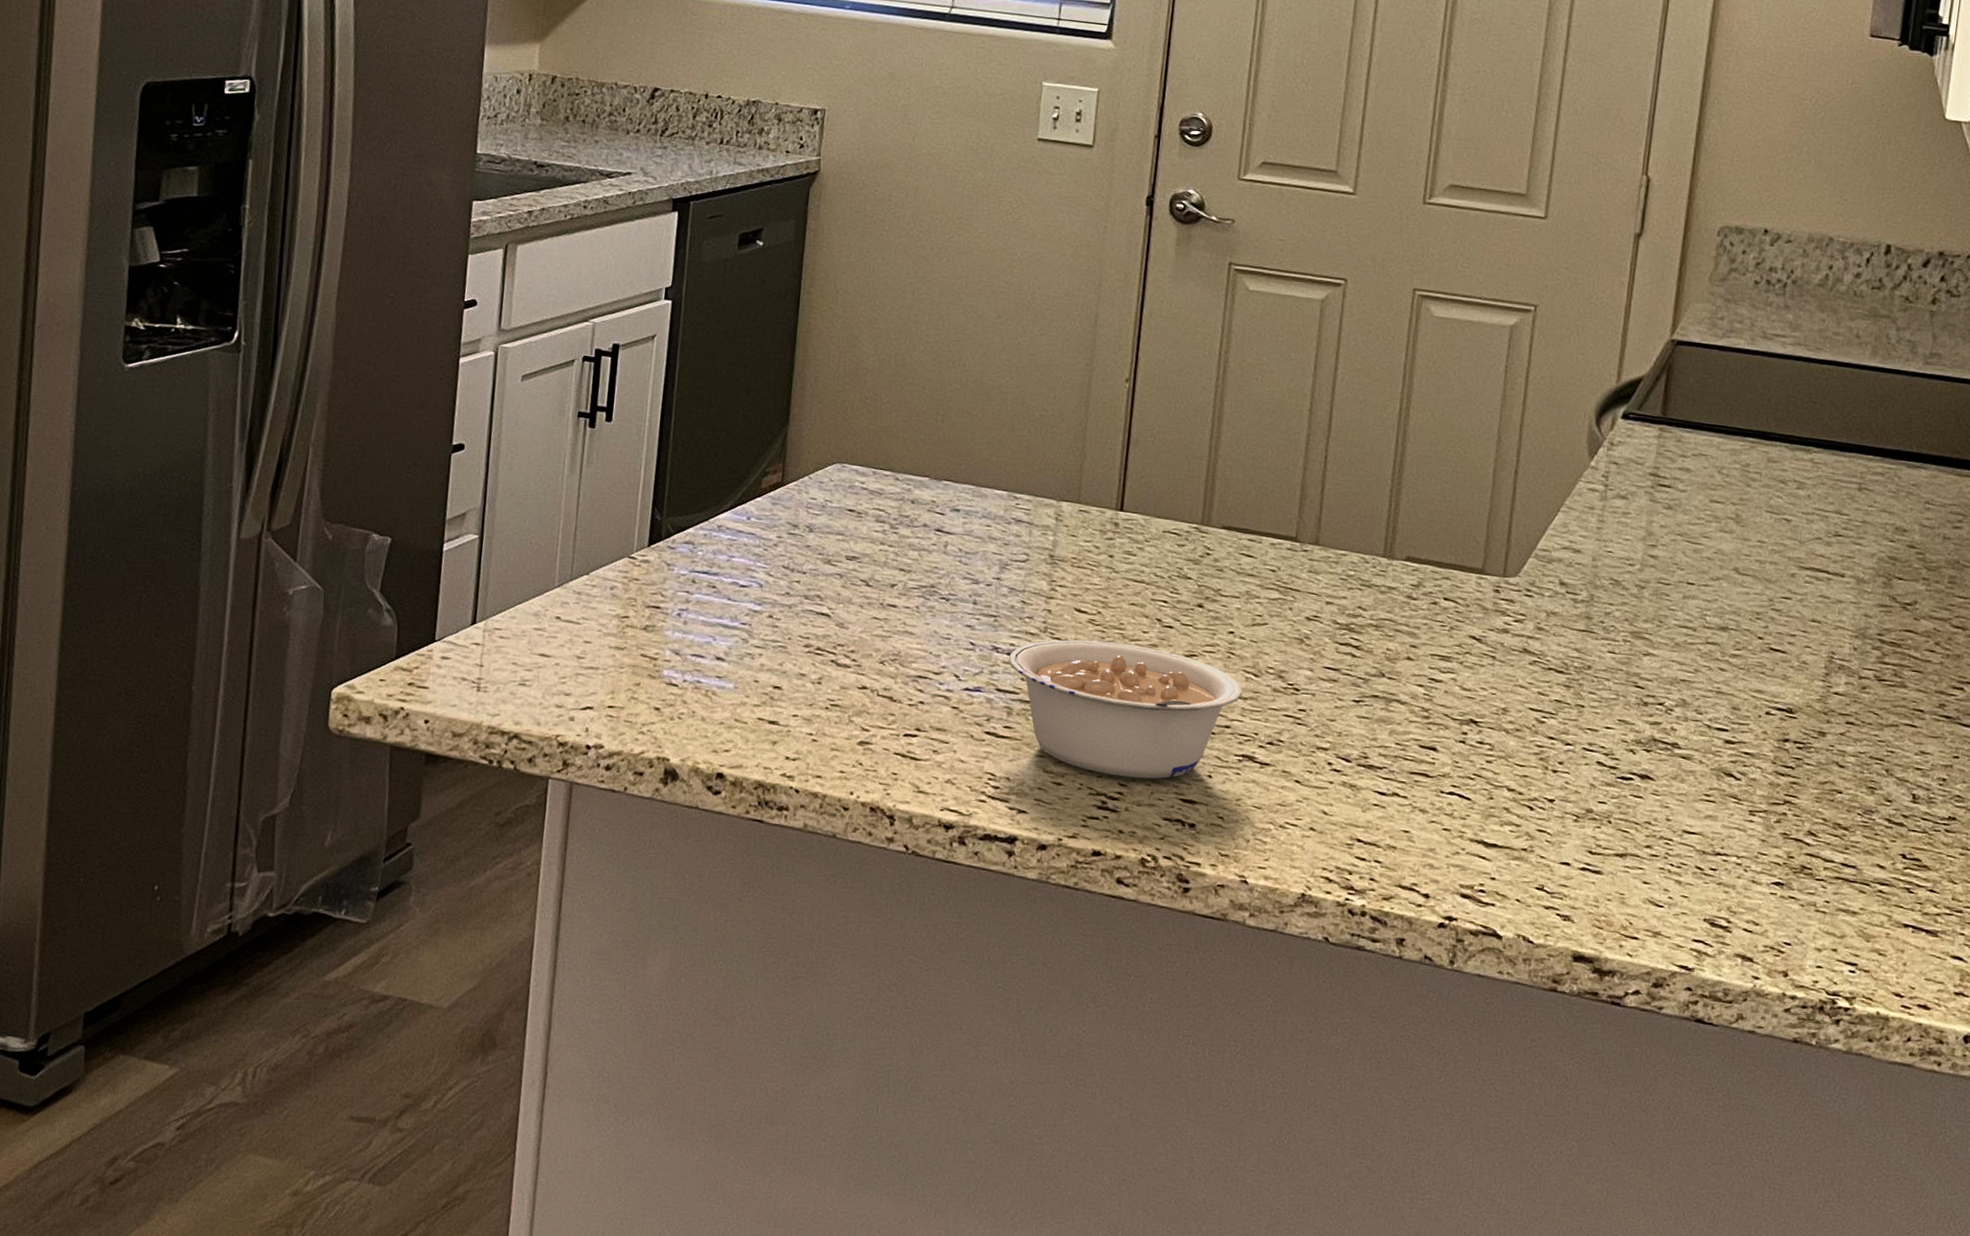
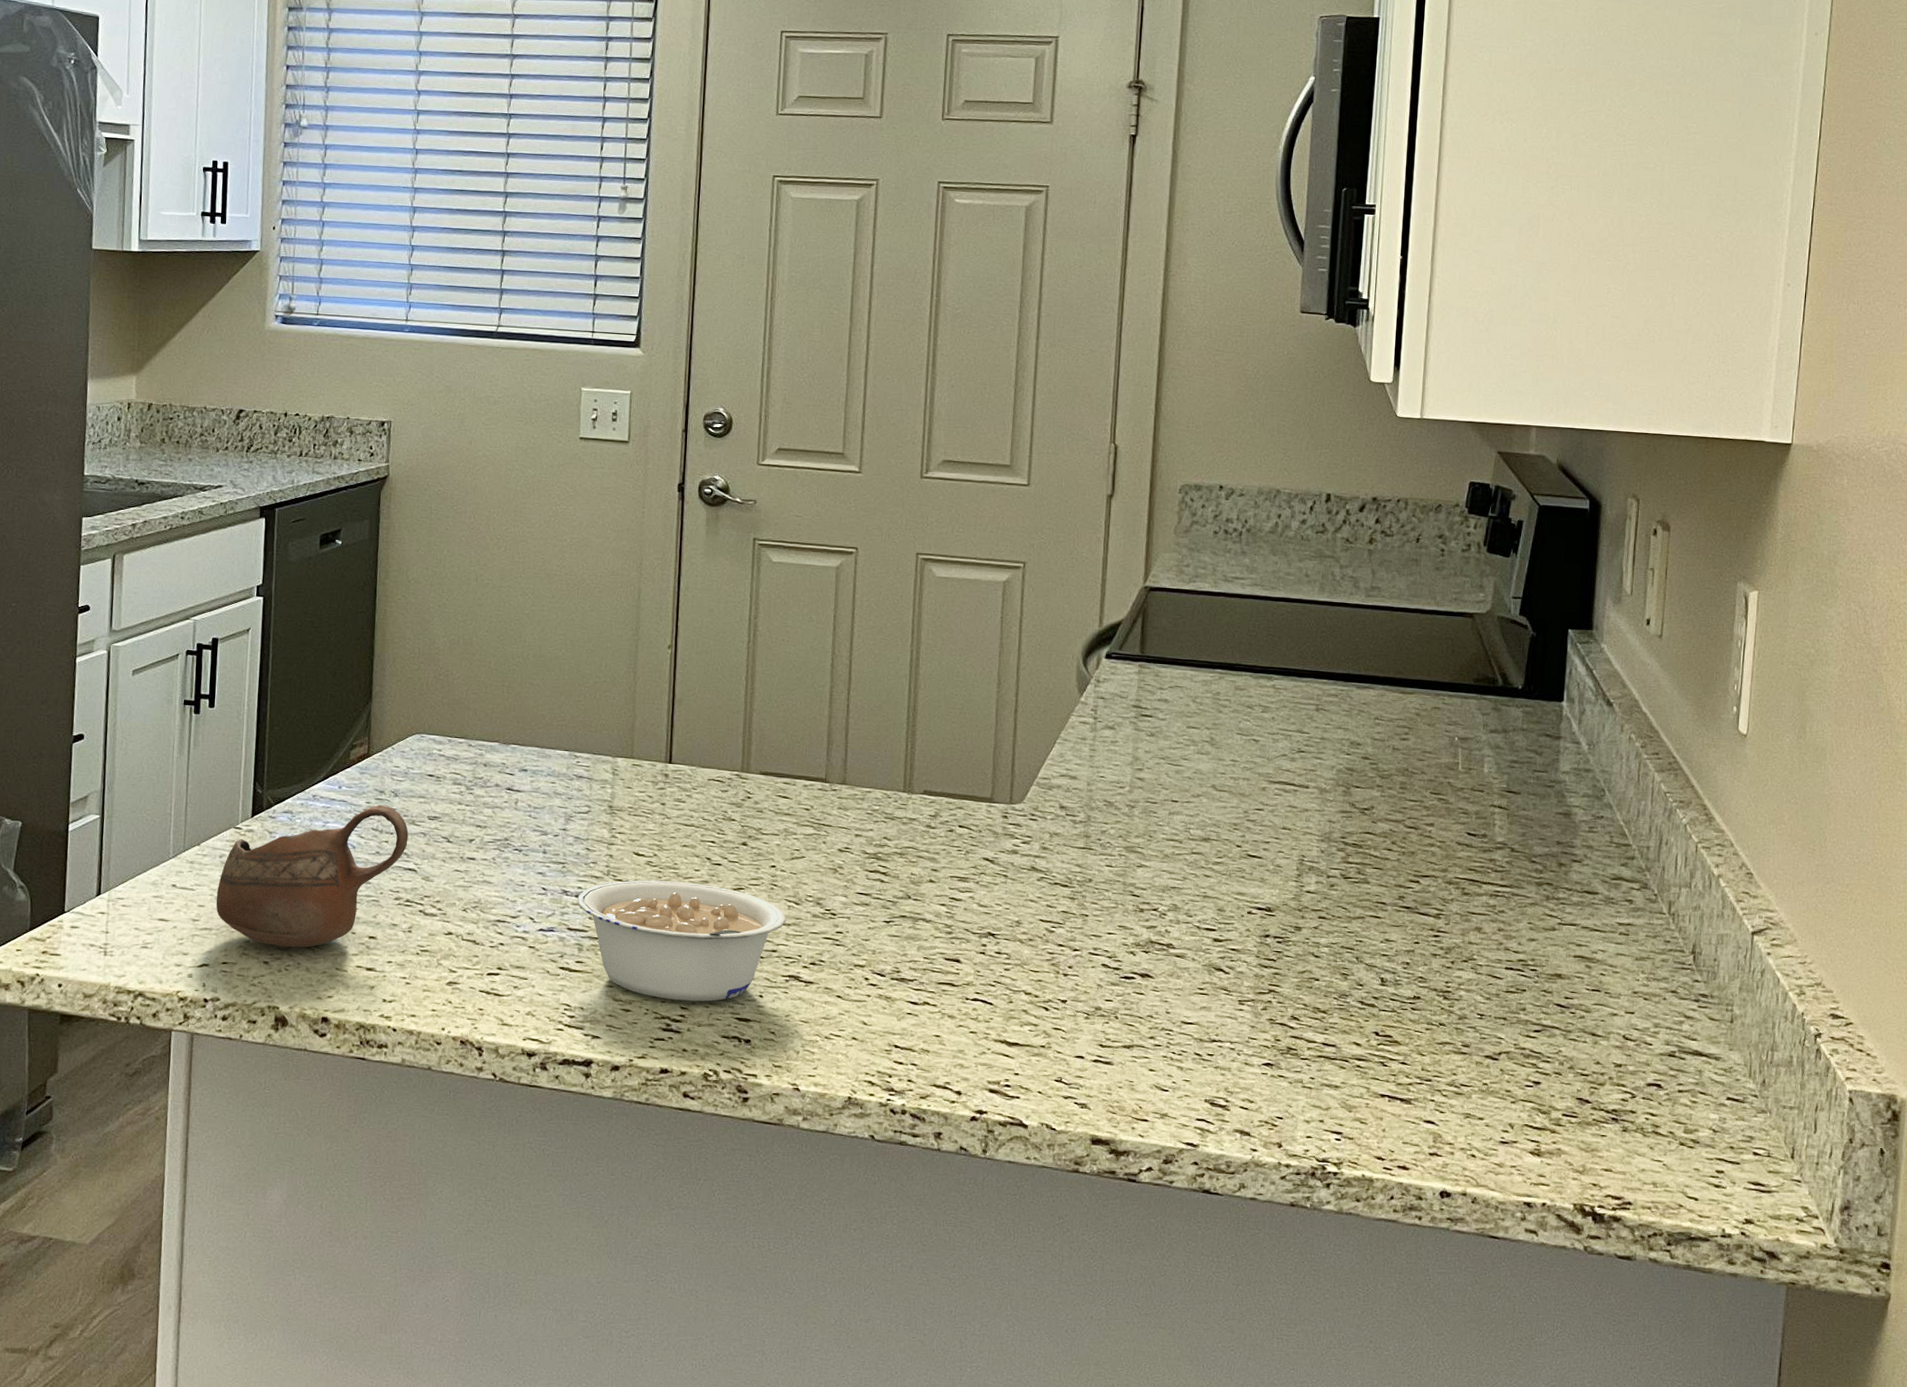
cup: none [603,539,823,695] -> present [215,804,409,948]

